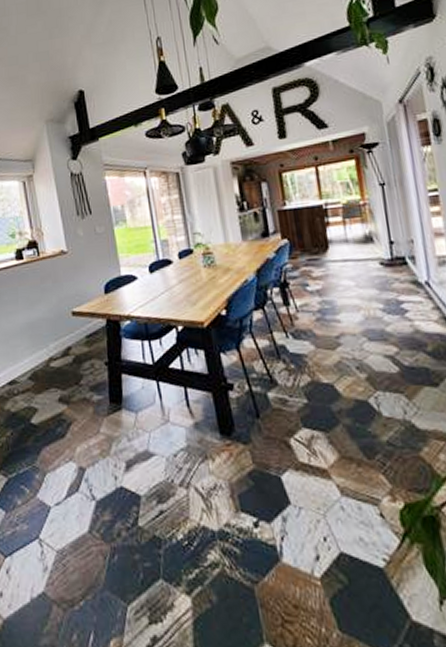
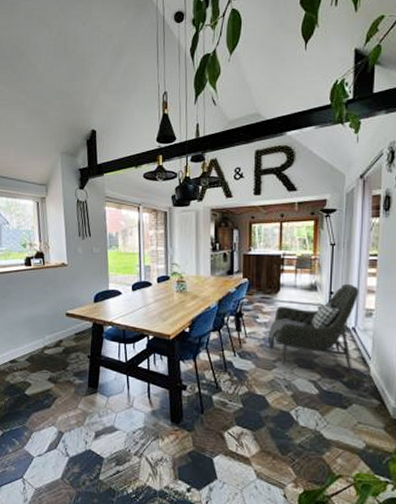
armchair: none [323,228,436,340] -> present [267,283,359,370]

